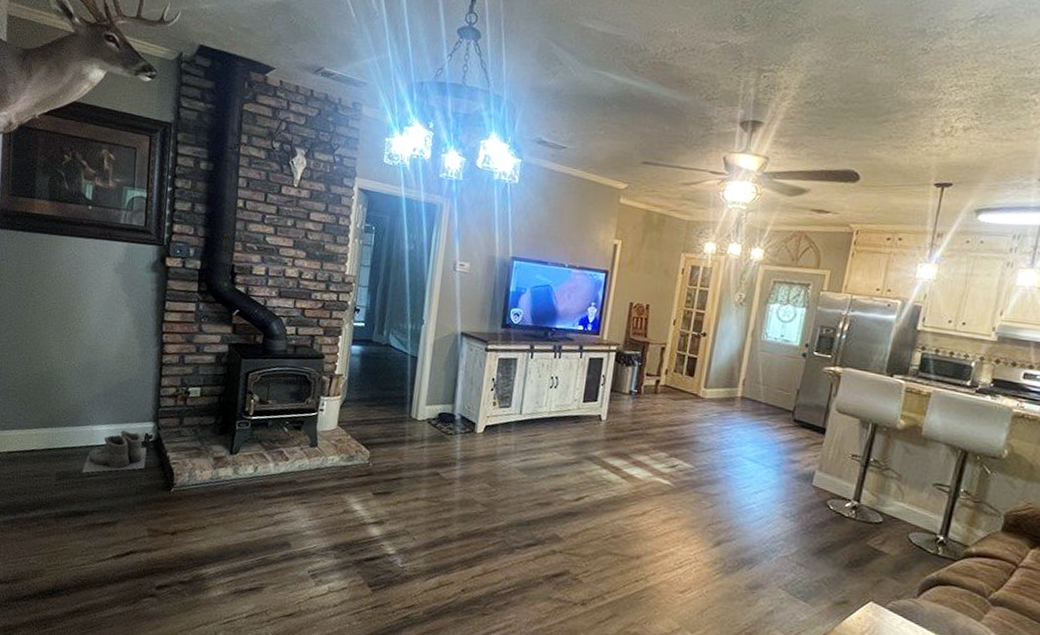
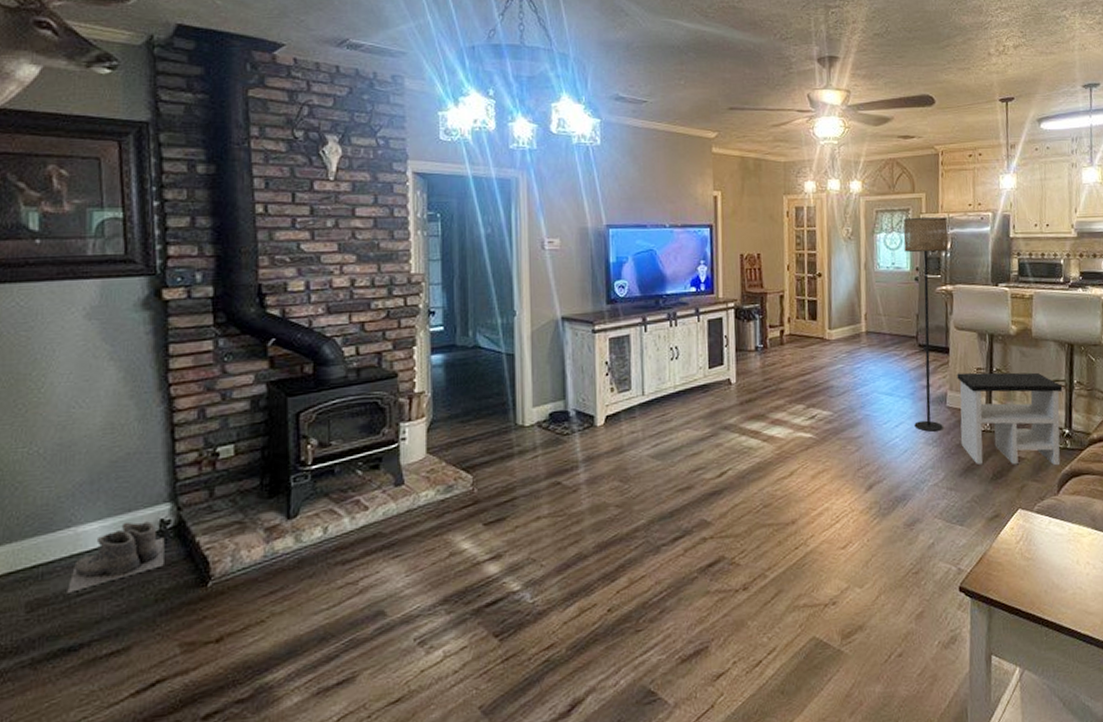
floor lamp: none [774,293,849,507] -> present [903,217,948,432]
side table: none [820,455,946,570] -> present [956,372,1063,466]

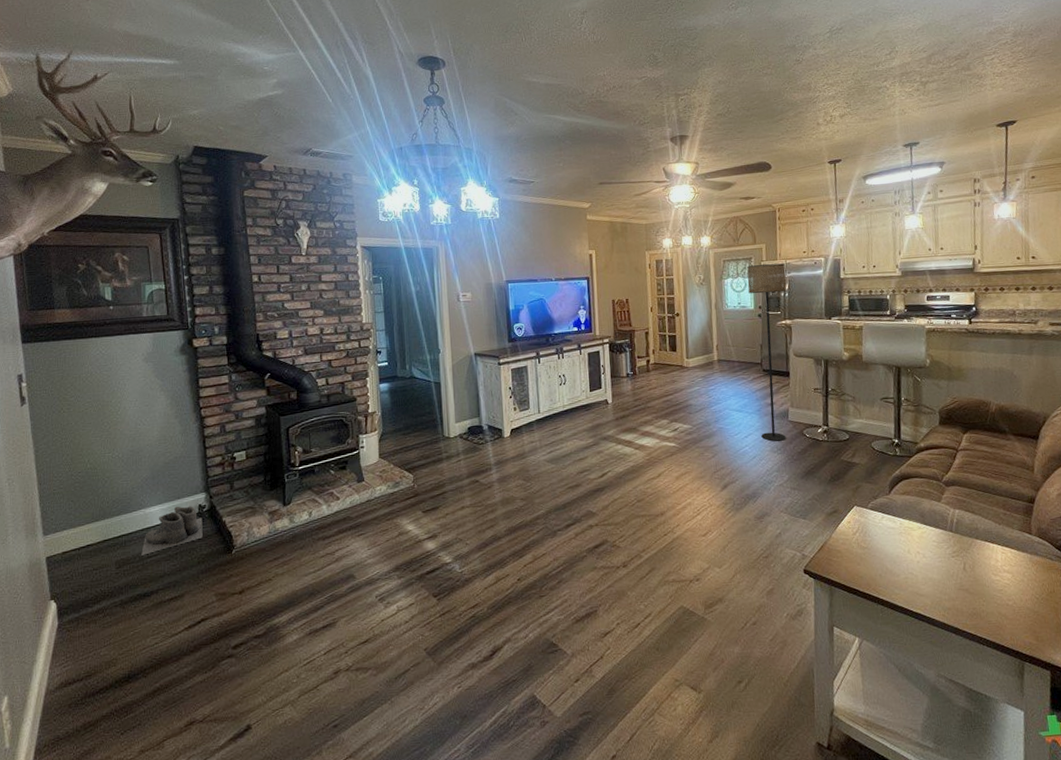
side table: present [956,372,1063,466] -> none [796,391,892,470]

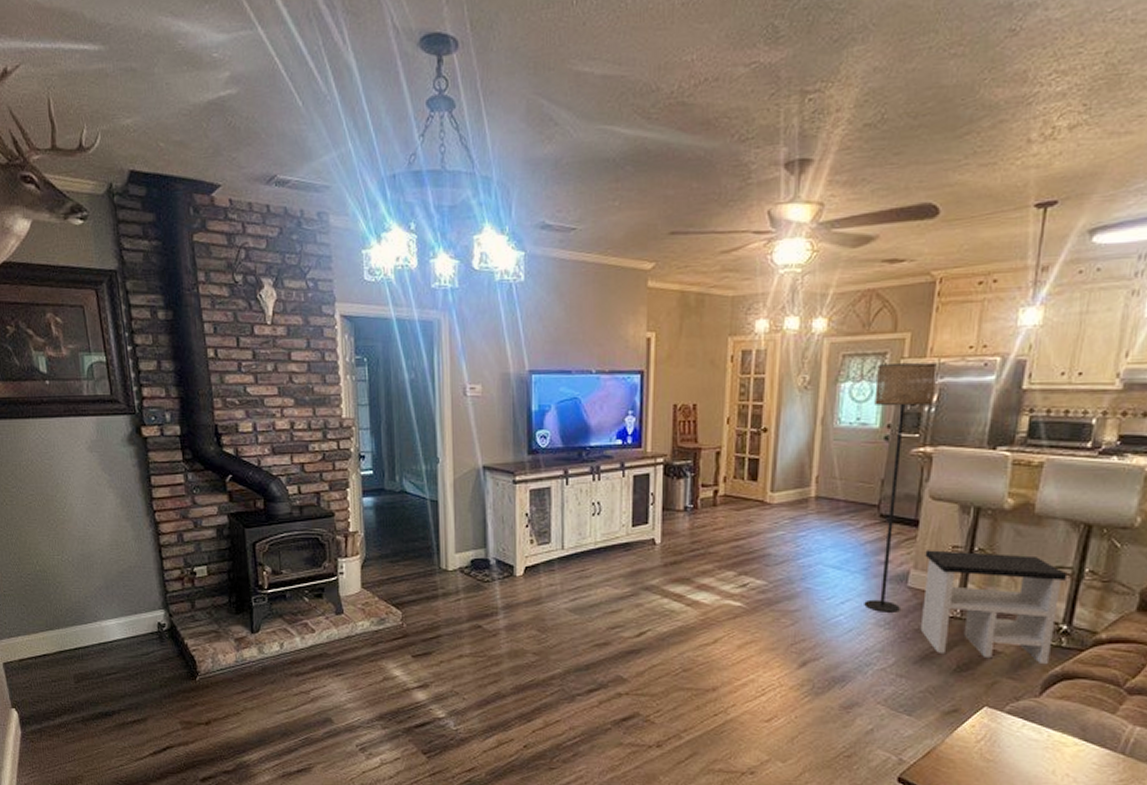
boots: present [141,506,203,556] -> none [100,621,164,672]
side table: none [796,391,892,470] -> present [920,550,1068,665]

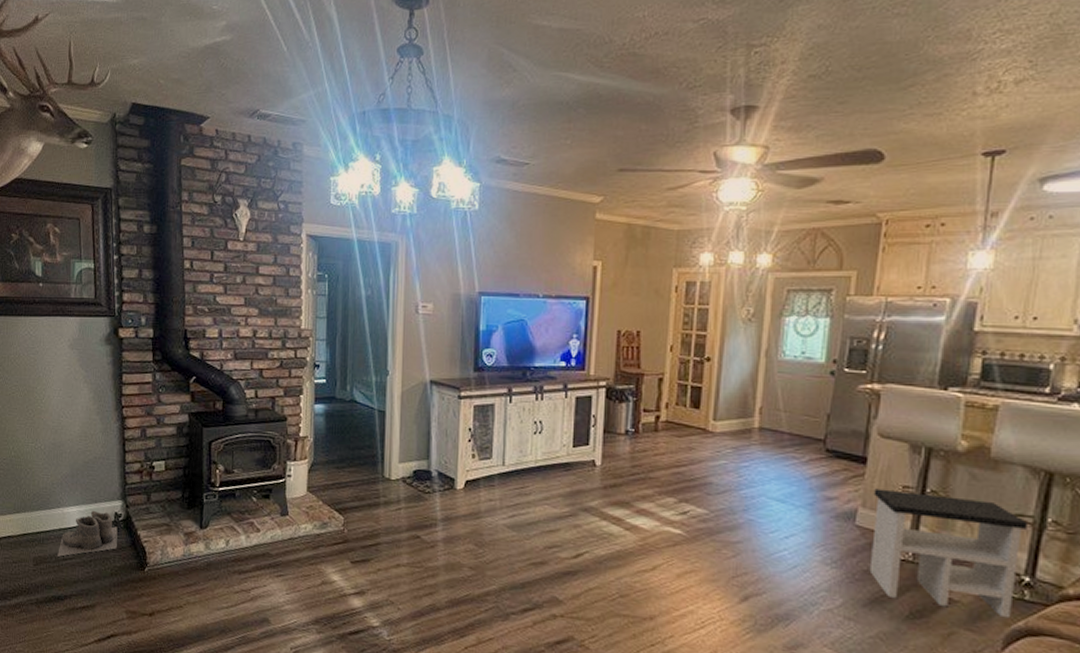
boots: none [100,621,164,672] -> present [57,510,118,557]
floor lamp: present [864,363,937,612] -> none [809,301,884,551]

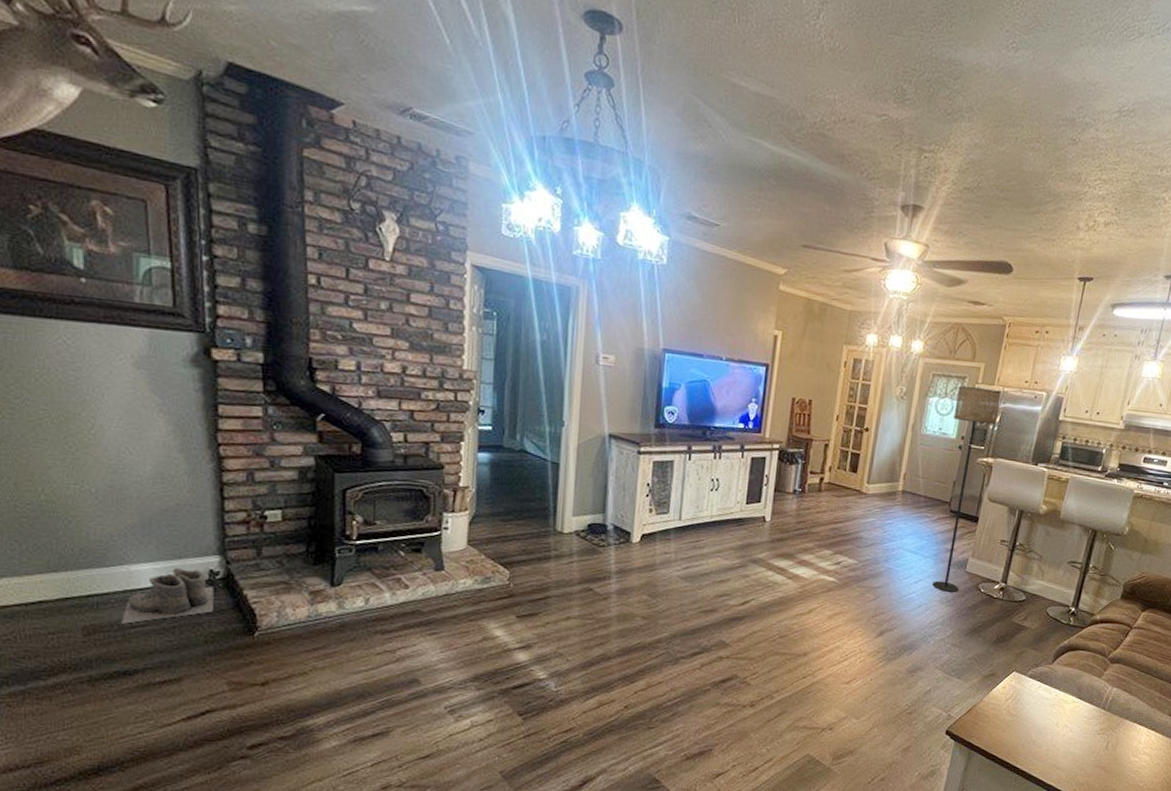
floor lamp: none [809,301,884,551] -> present [932,386,1001,592]
side table: present [869,488,1029,619] -> none [972,542,1078,639]

